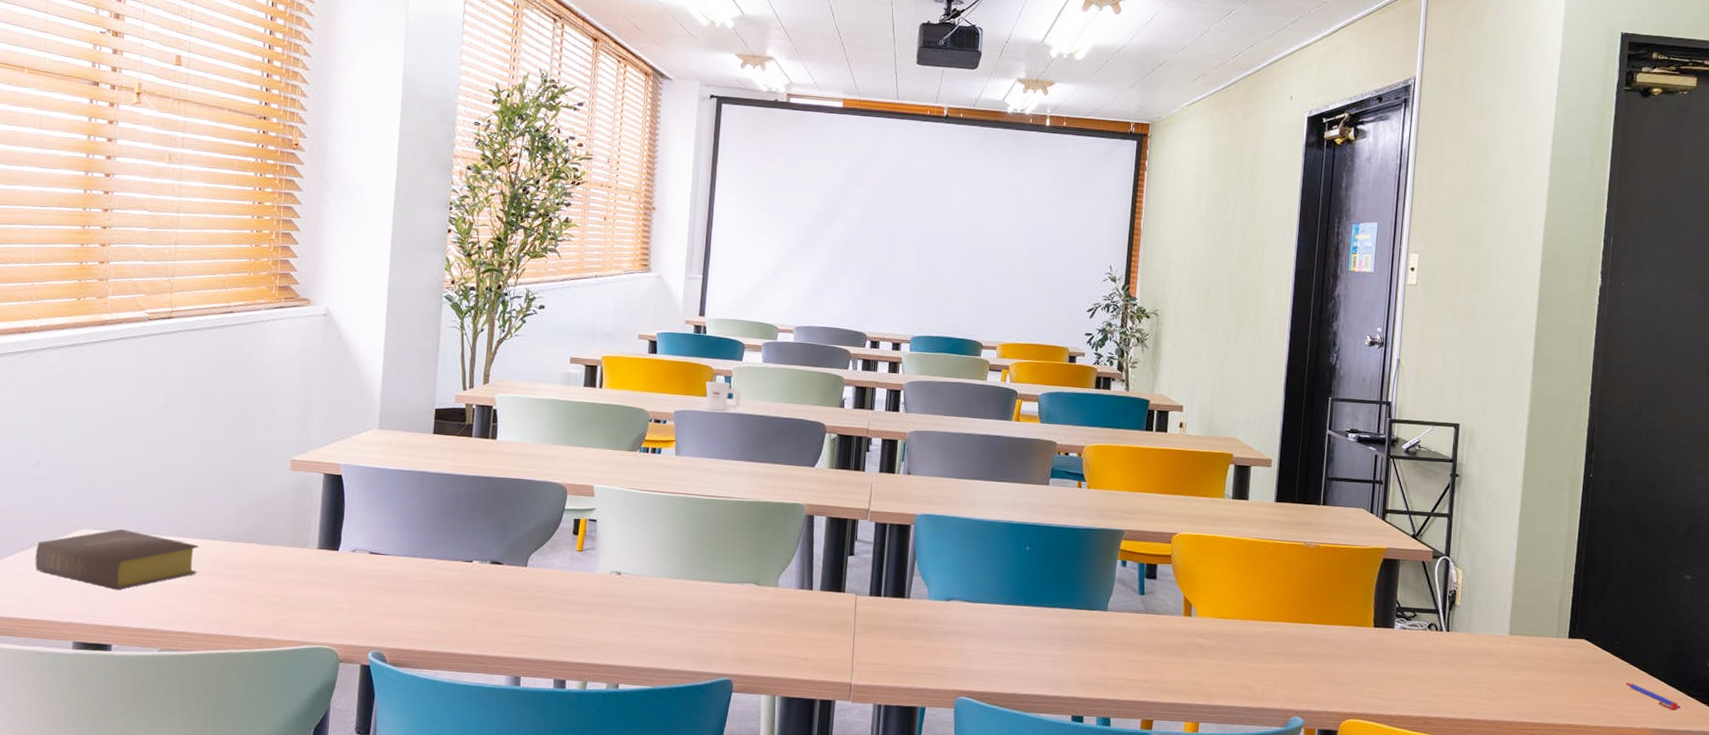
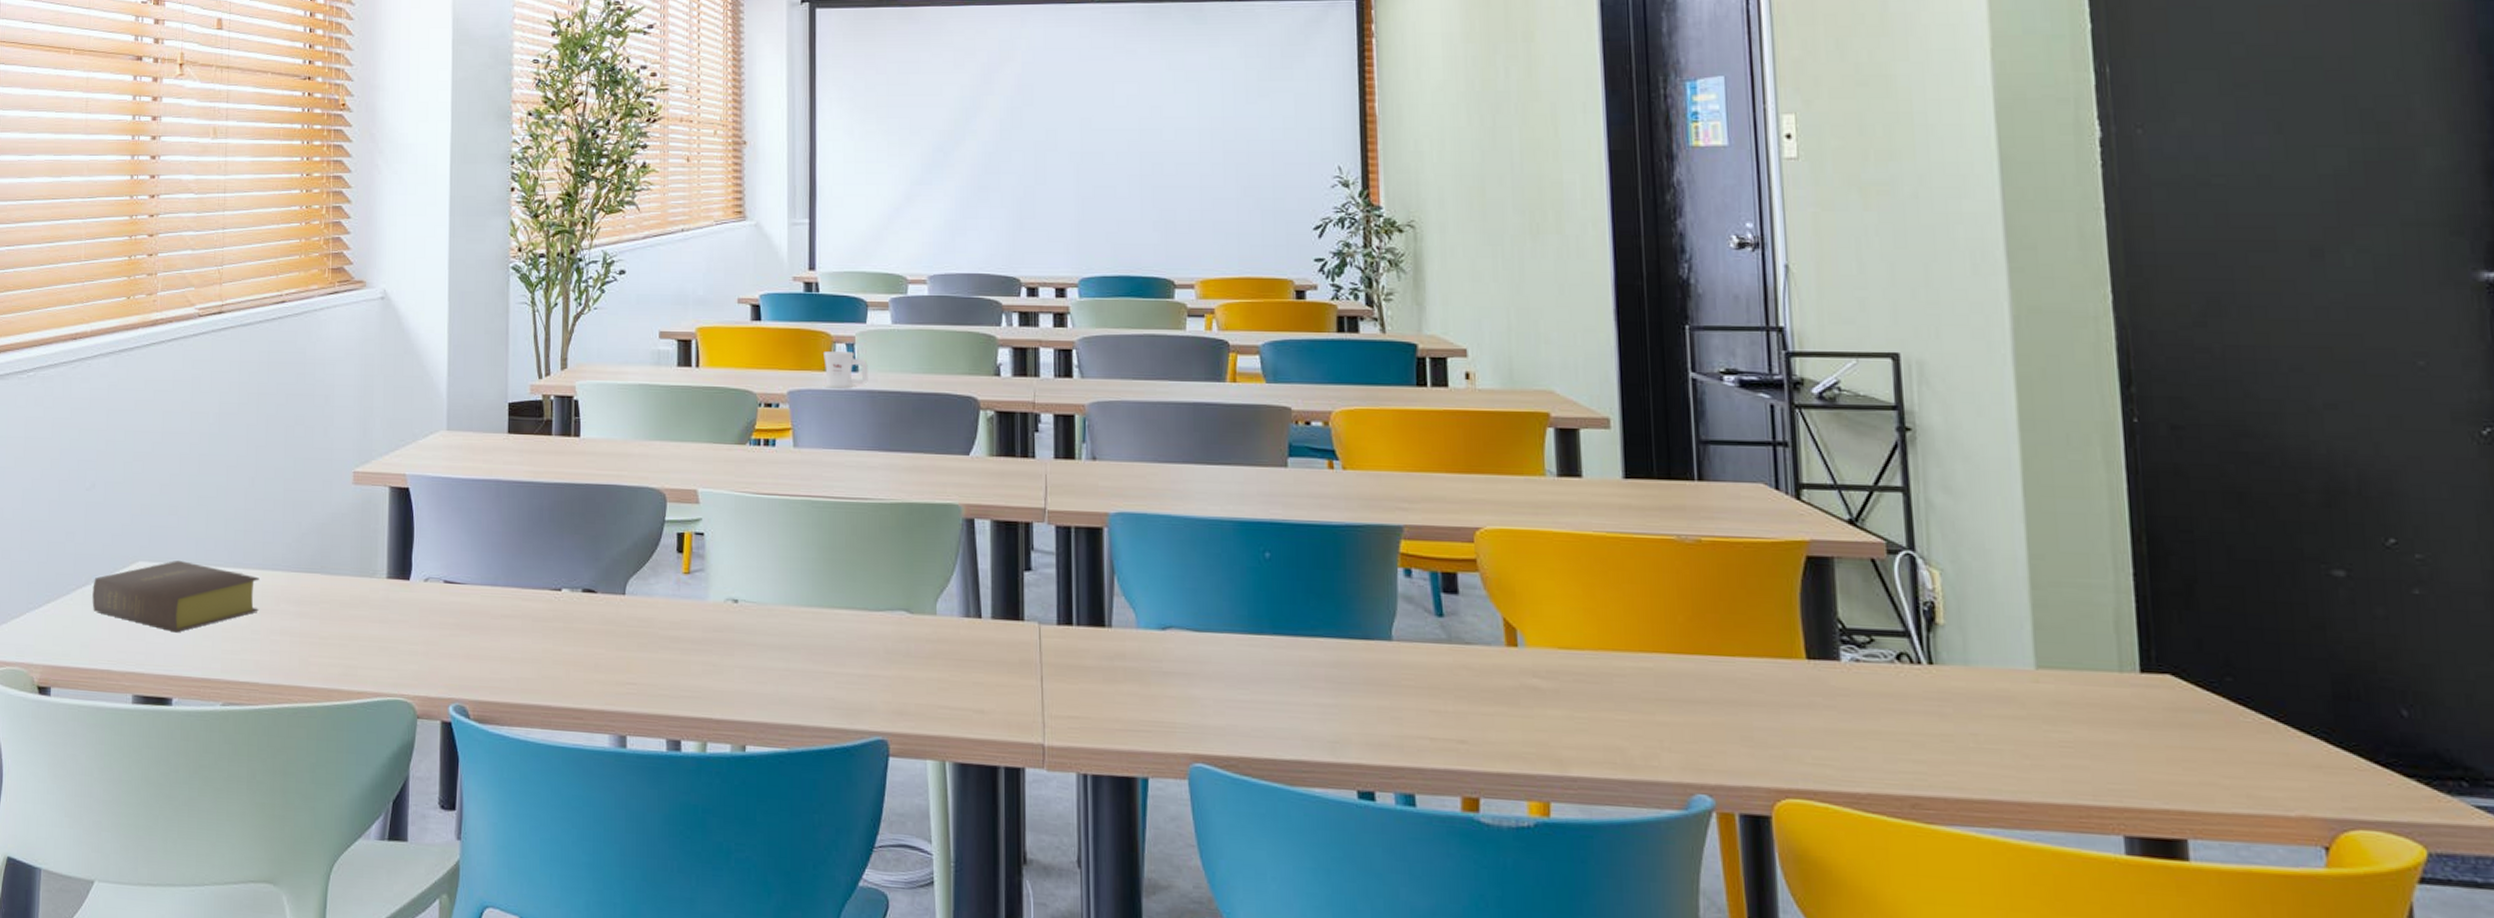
pen: present [1625,682,1681,712] -> none [2255,742,2366,790]

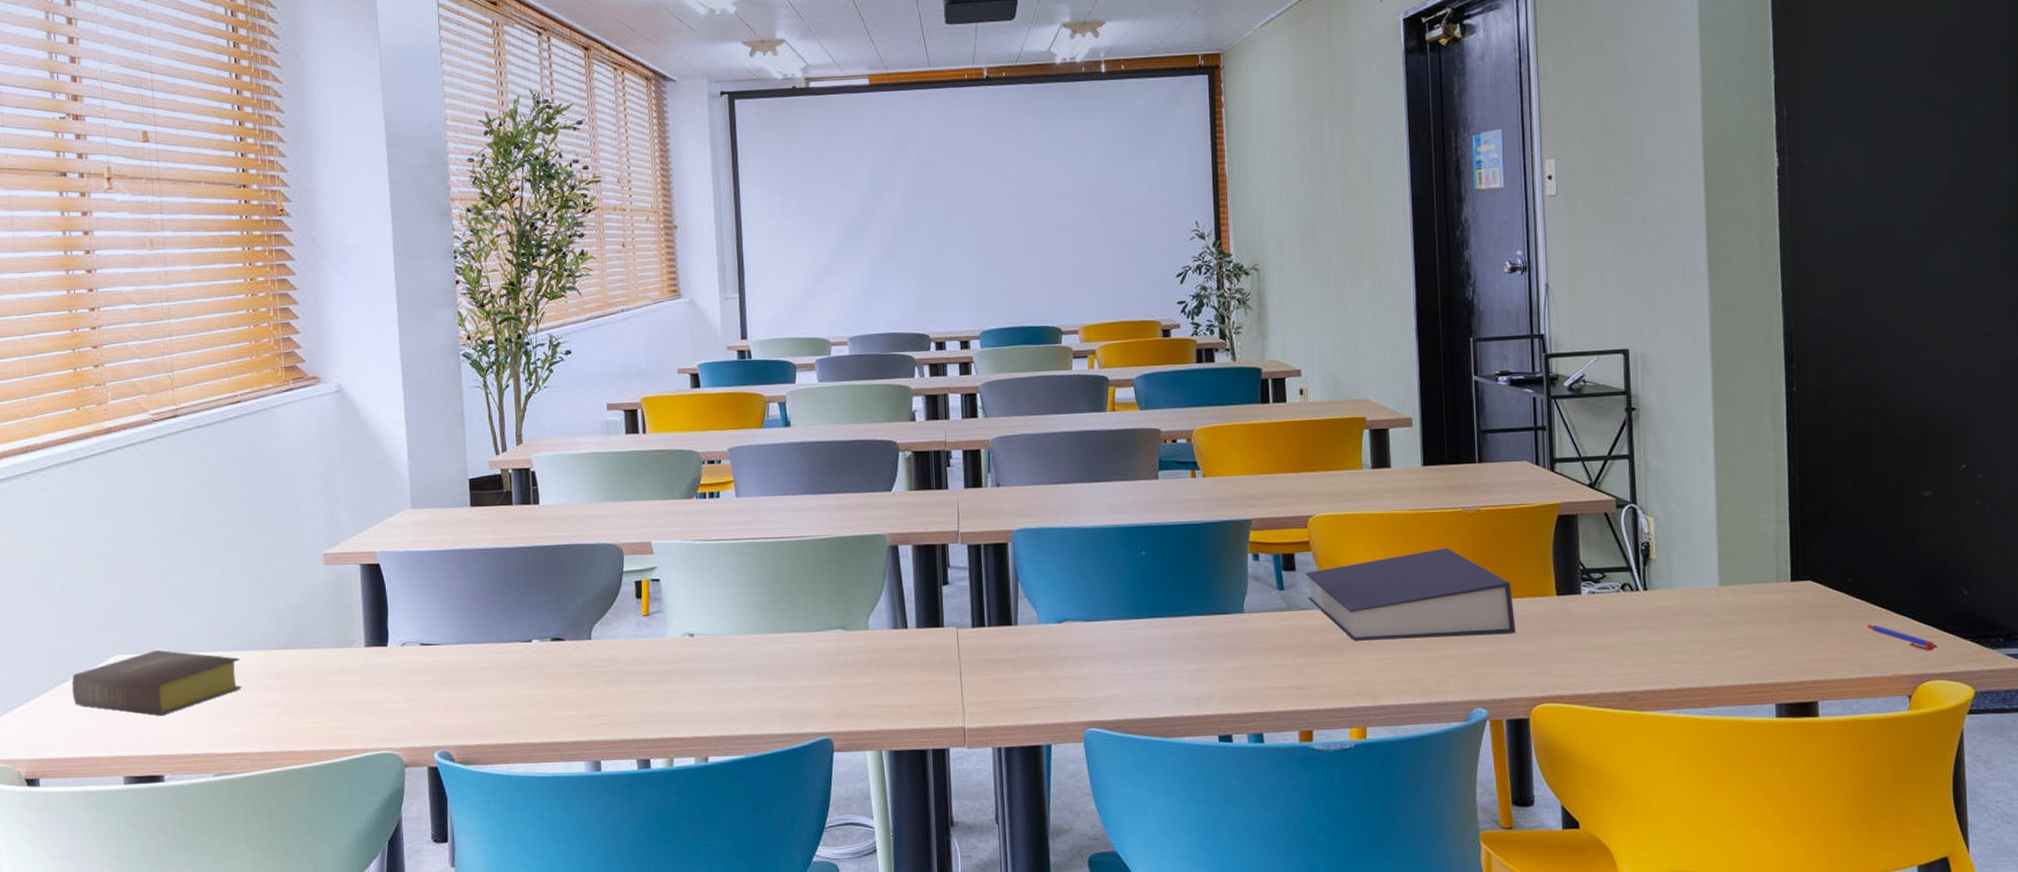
mug: present [823,351,868,389] -> none [758,410,800,443]
book: none [1470,583,1752,703] -> present [1304,548,1516,640]
pen: none [2255,742,2366,790] -> present [1866,624,1937,652]

